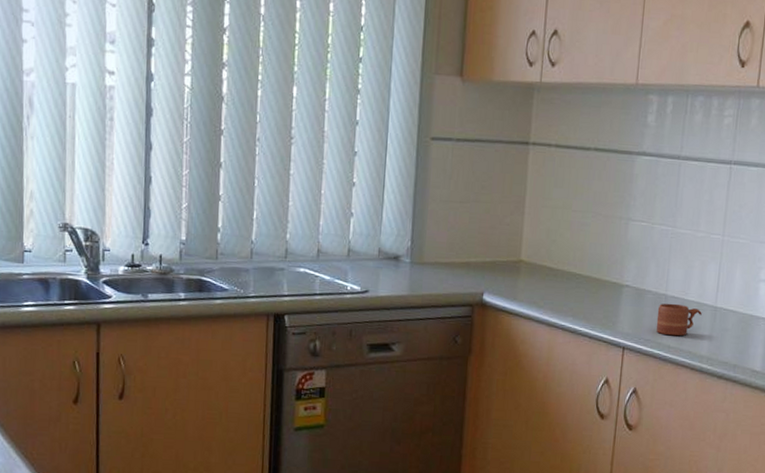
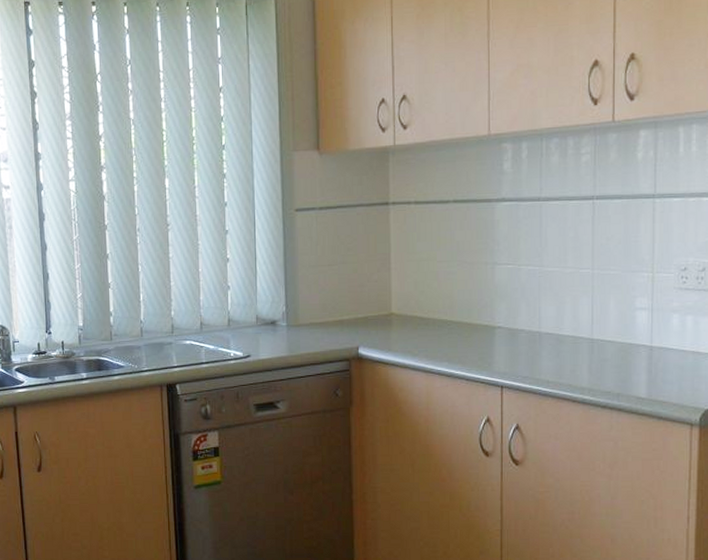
mug: present [656,303,702,336] -> none [532,339,578,371]

